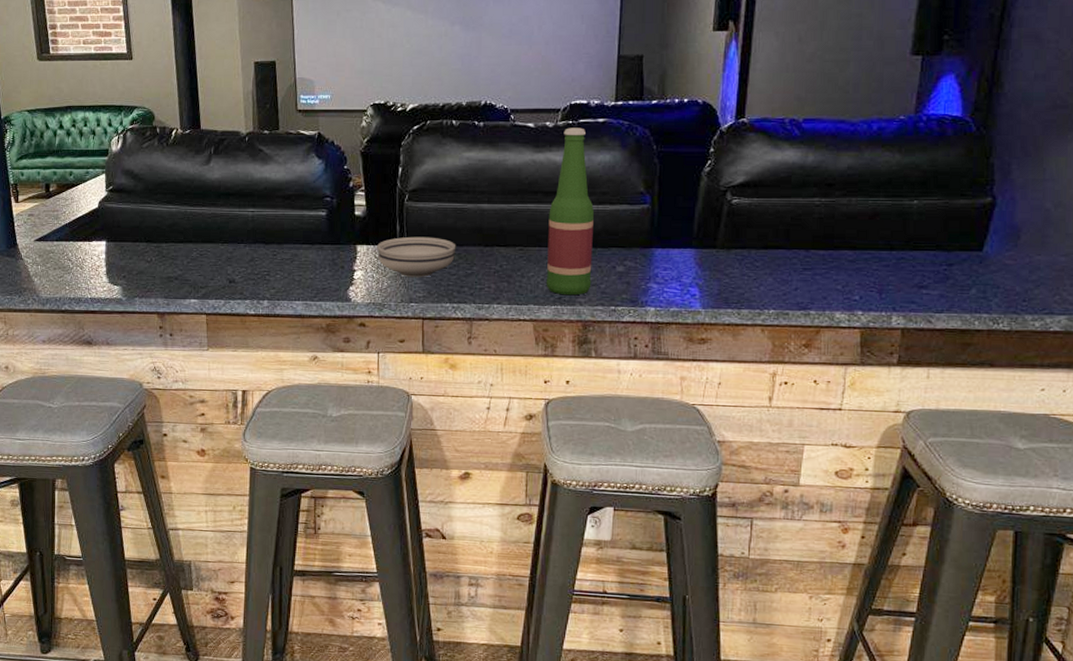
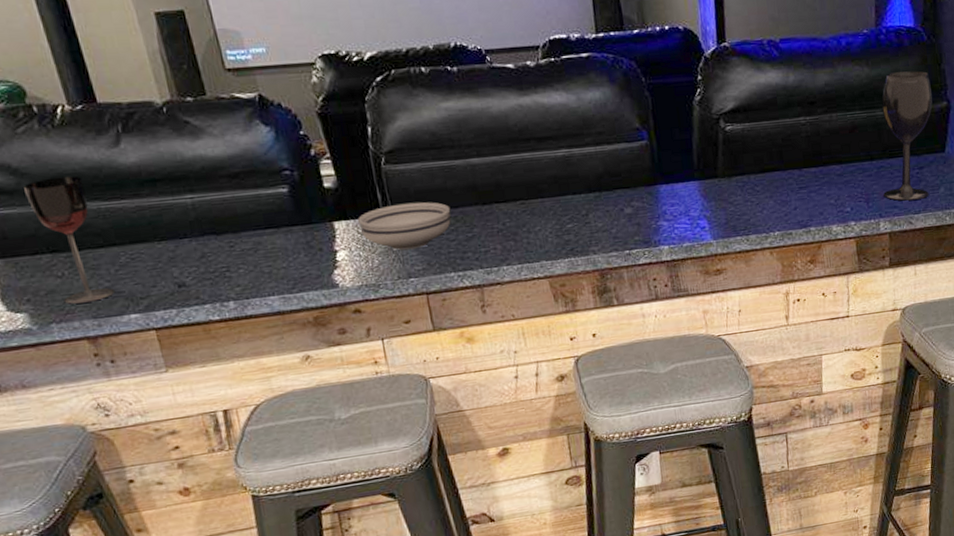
wineglass: none [139,184,183,285] -> present [24,176,115,304]
beer bottle: present [546,128,595,296] -> none [545,65,602,246]
wine glass: none [900,162,975,298] -> present [881,71,933,201]

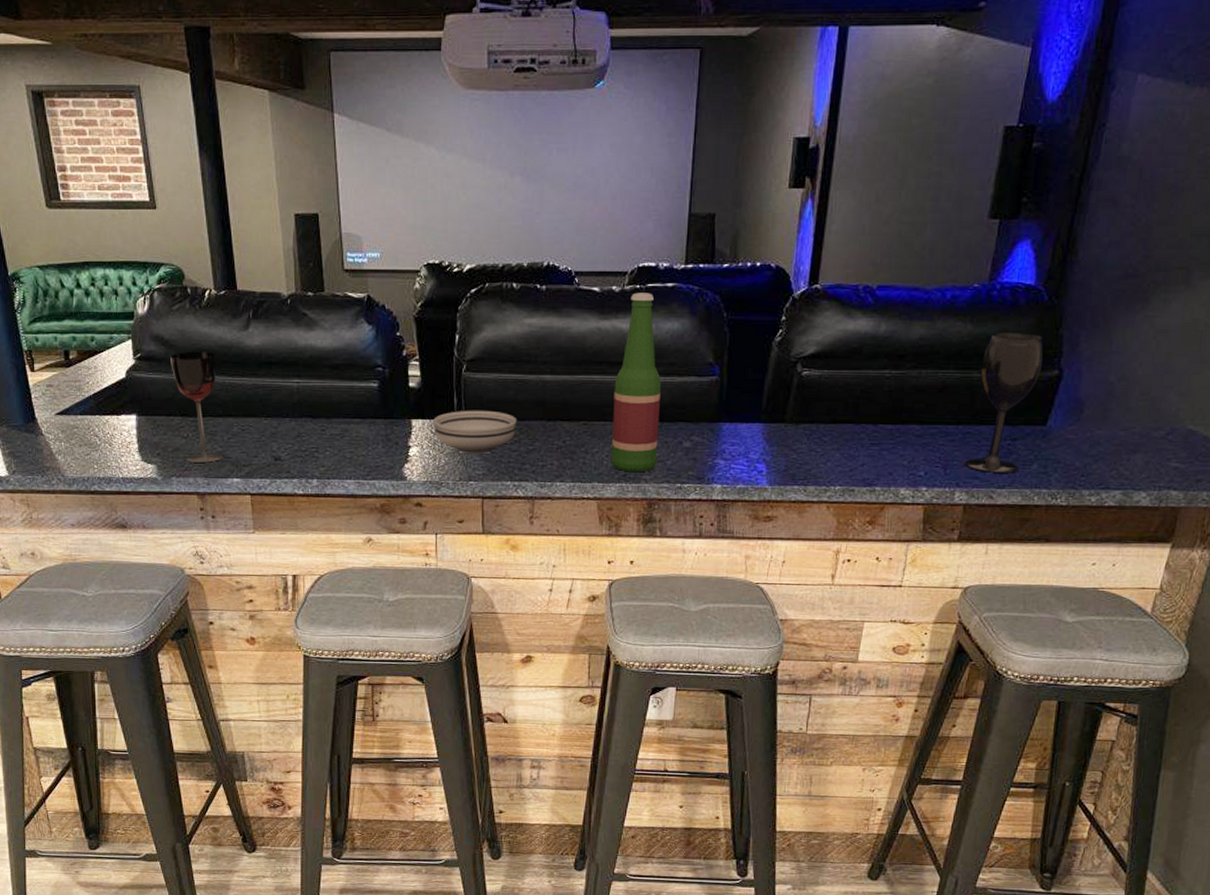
beer bottle: none [545,65,602,246] -> present [610,292,662,473]

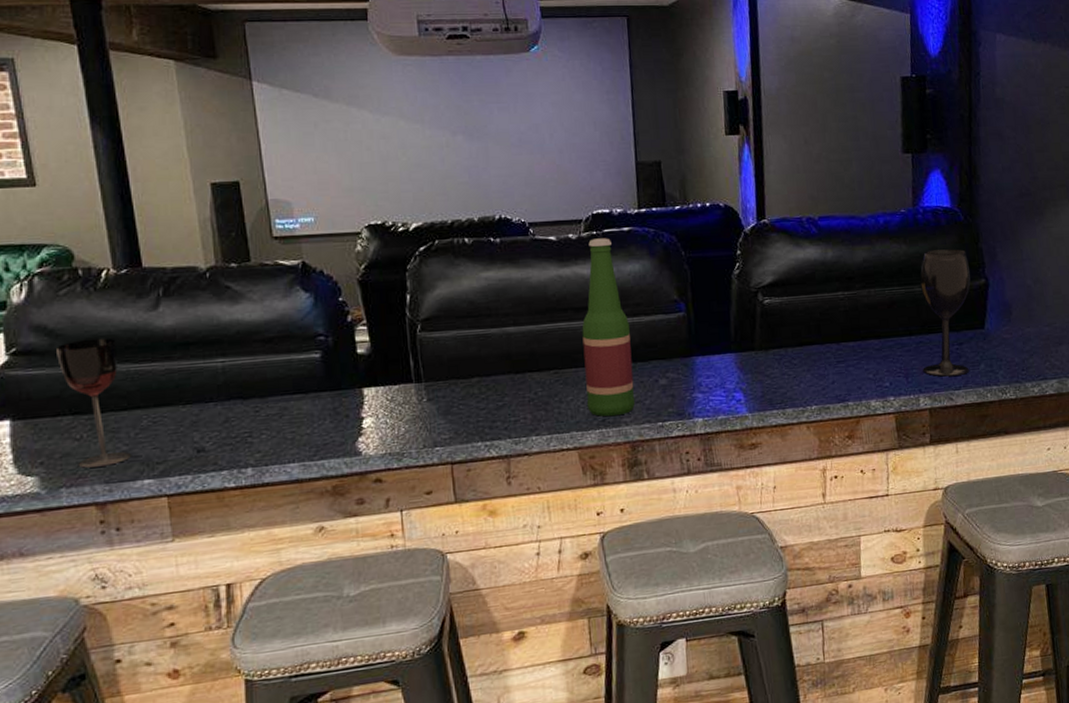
bowl: present [433,410,517,455] -> none [388,369,483,419]

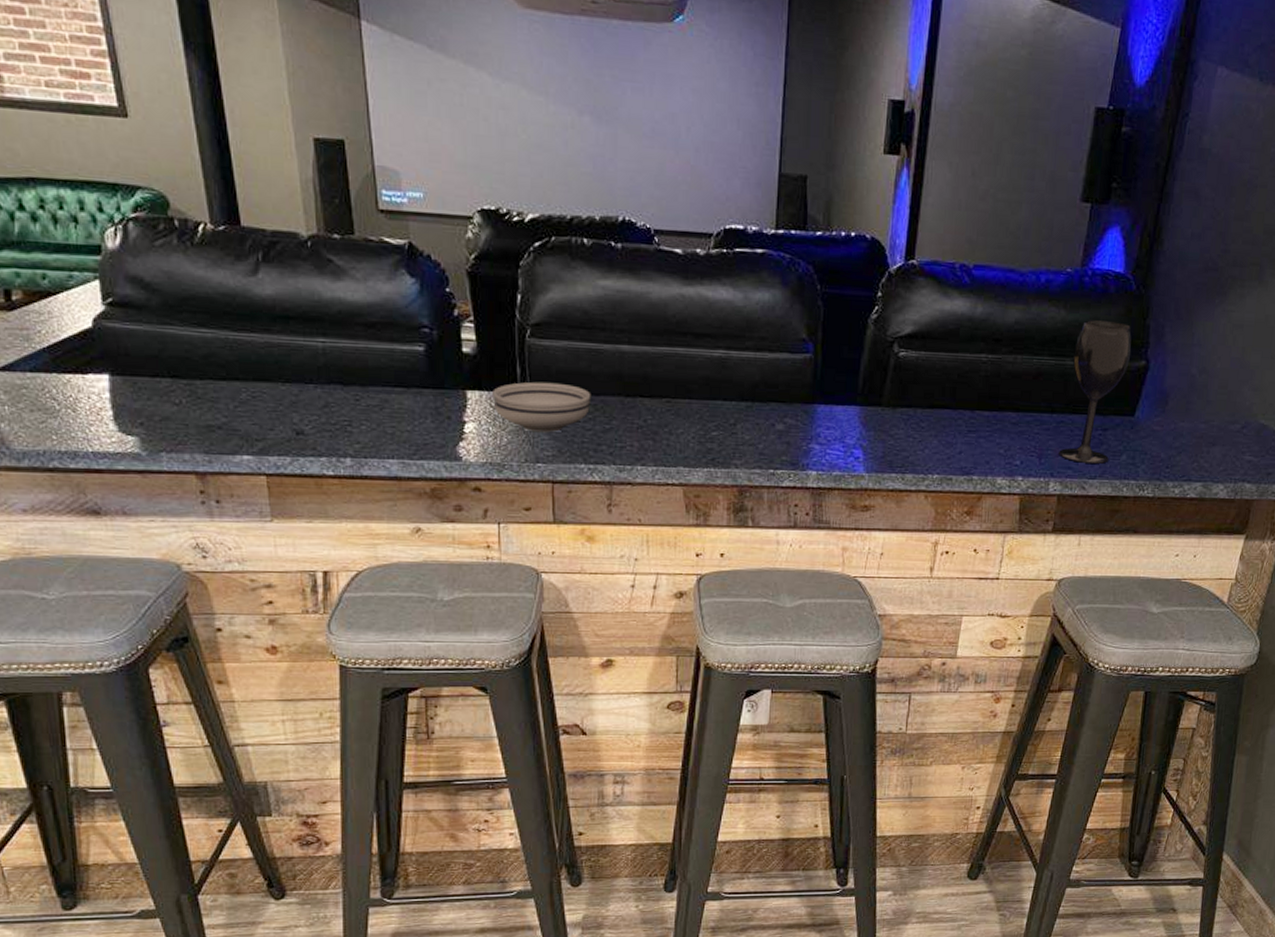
wineglass: present [57,338,131,468] -> none [154,298,230,436]
bowl: none [388,369,483,419] -> present [493,381,591,433]
beer bottle: present [582,238,636,417] -> none [697,257,752,457]

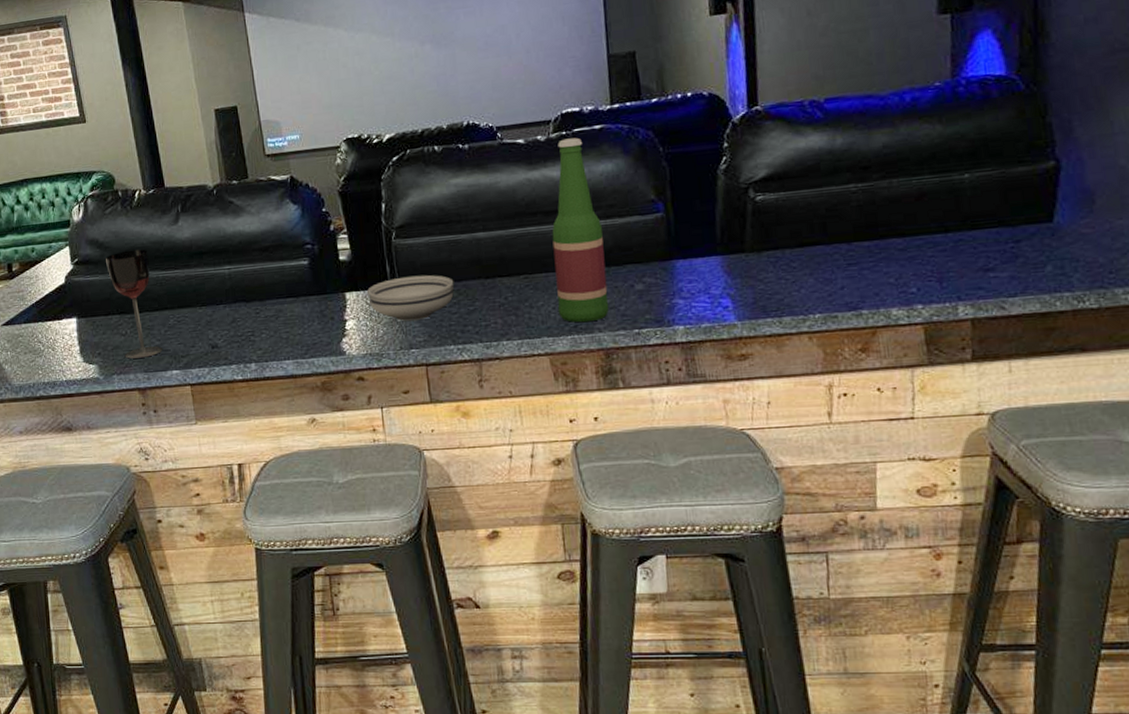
wineglass: none [154,298,230,436] -> present [106,249,162,359]
beer bottle: none [697,257,752,457] -> present [552,137,610,323]
wine glass: present [1059,320,1132,464] -> none [960,126,1034,281]

